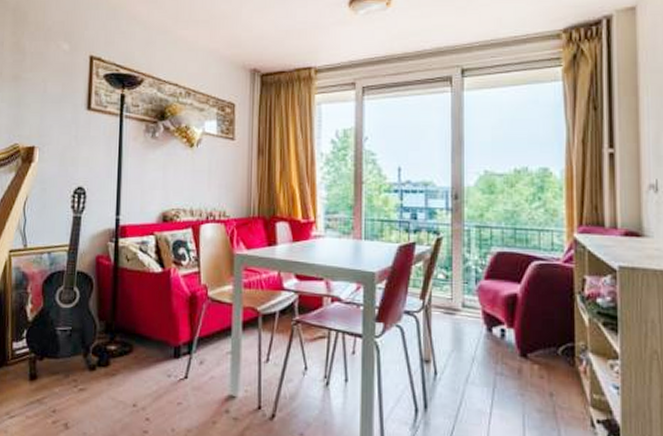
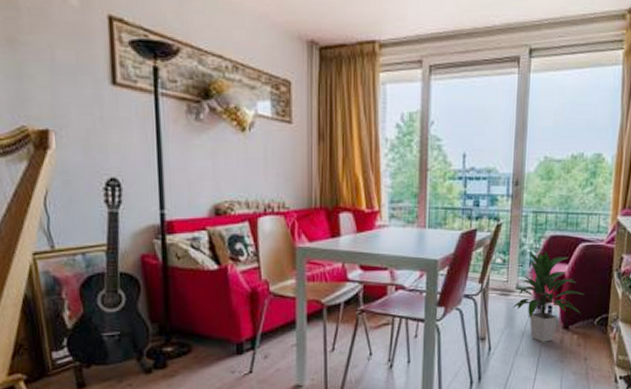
indoor plant: none [459,268,542,371] -> present [512,252,584,342]

